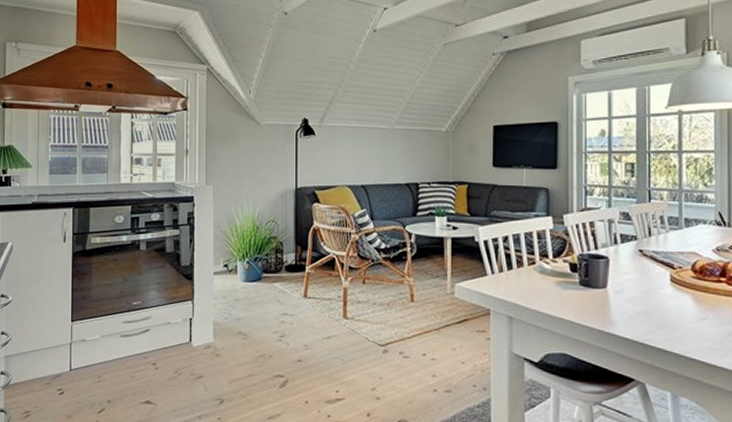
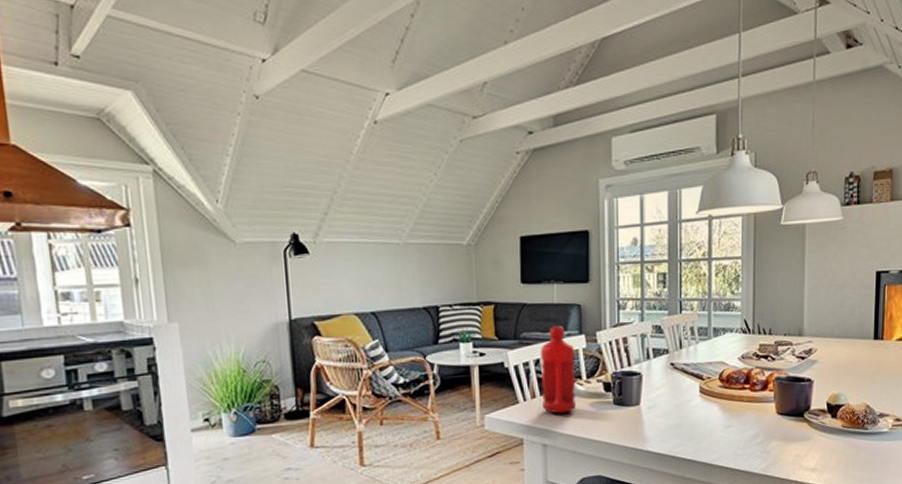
water bottle: none [509,207,543,289] -> present [541,326,576,414]

